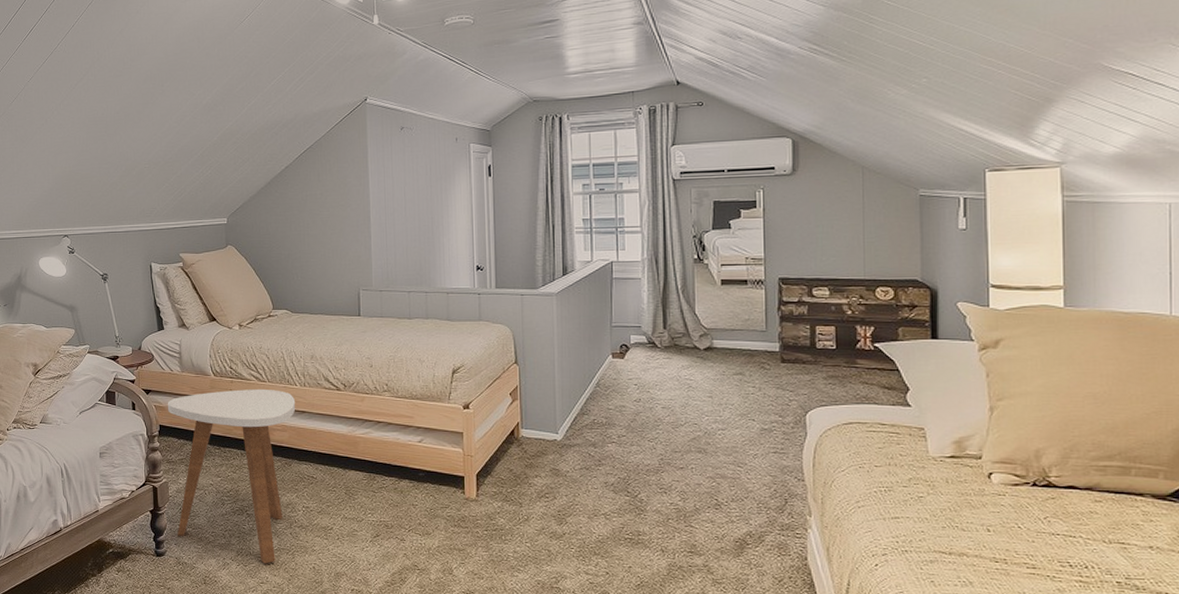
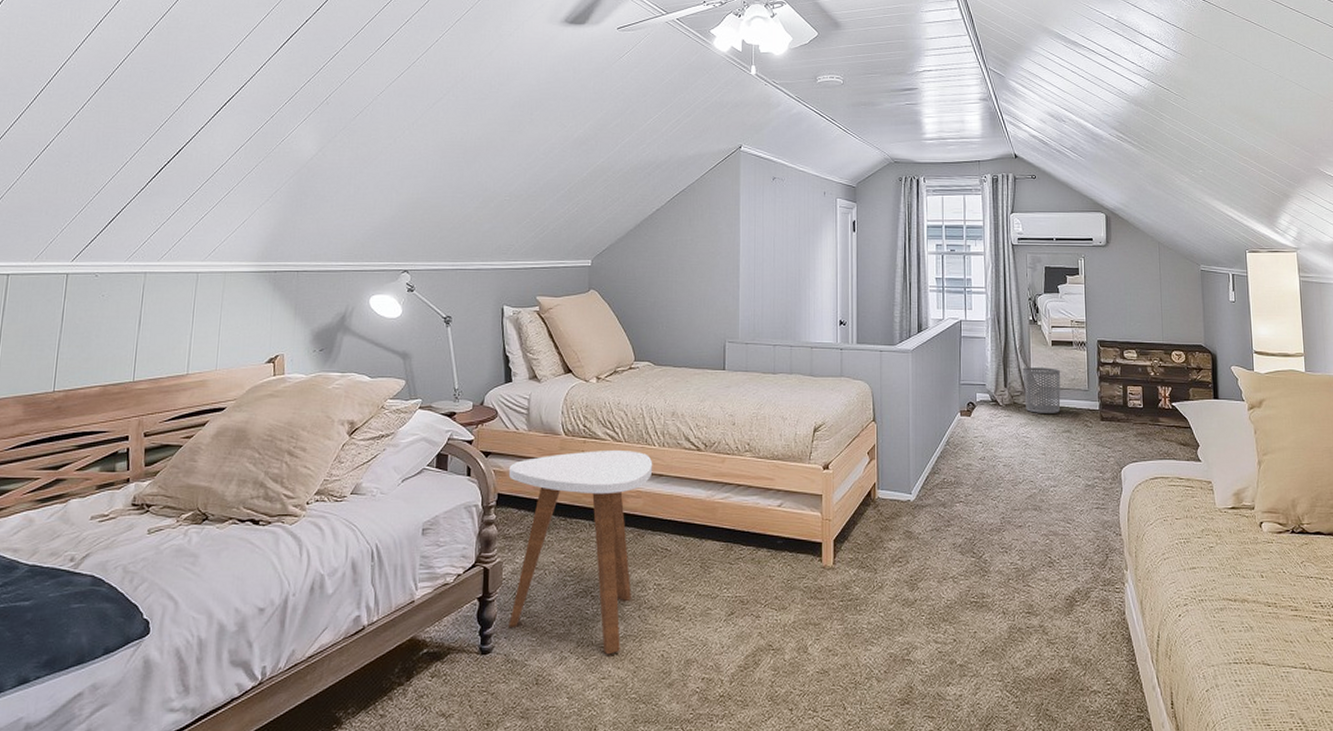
waste bin: none [685,308,732,355] -> present [1022,367,1061,413]

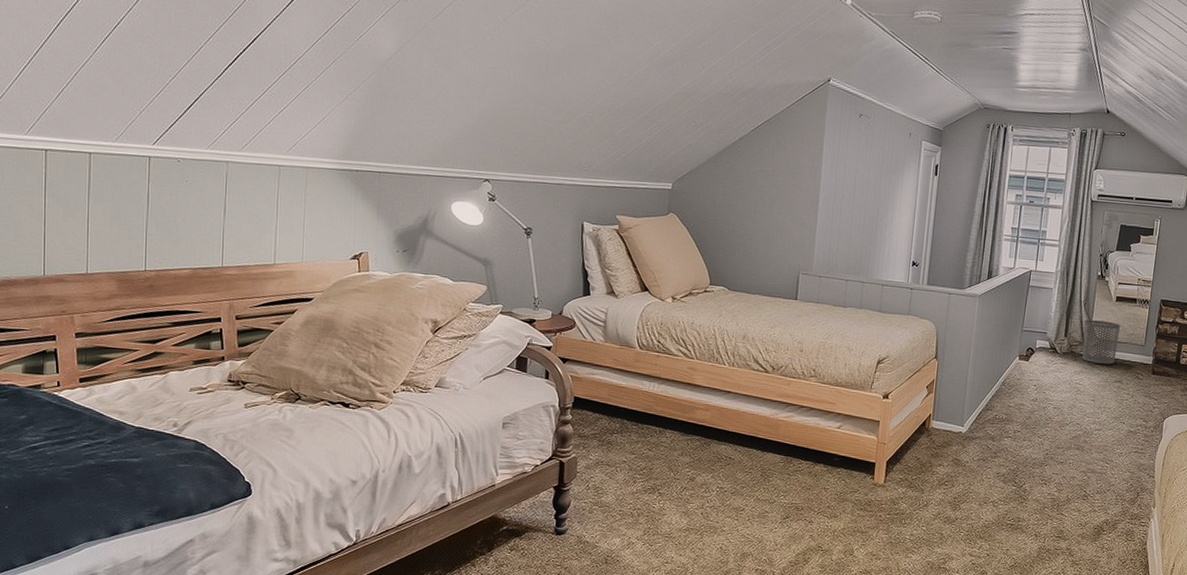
side table: present [508,451,653,655] -> none [582,365,722,544]

